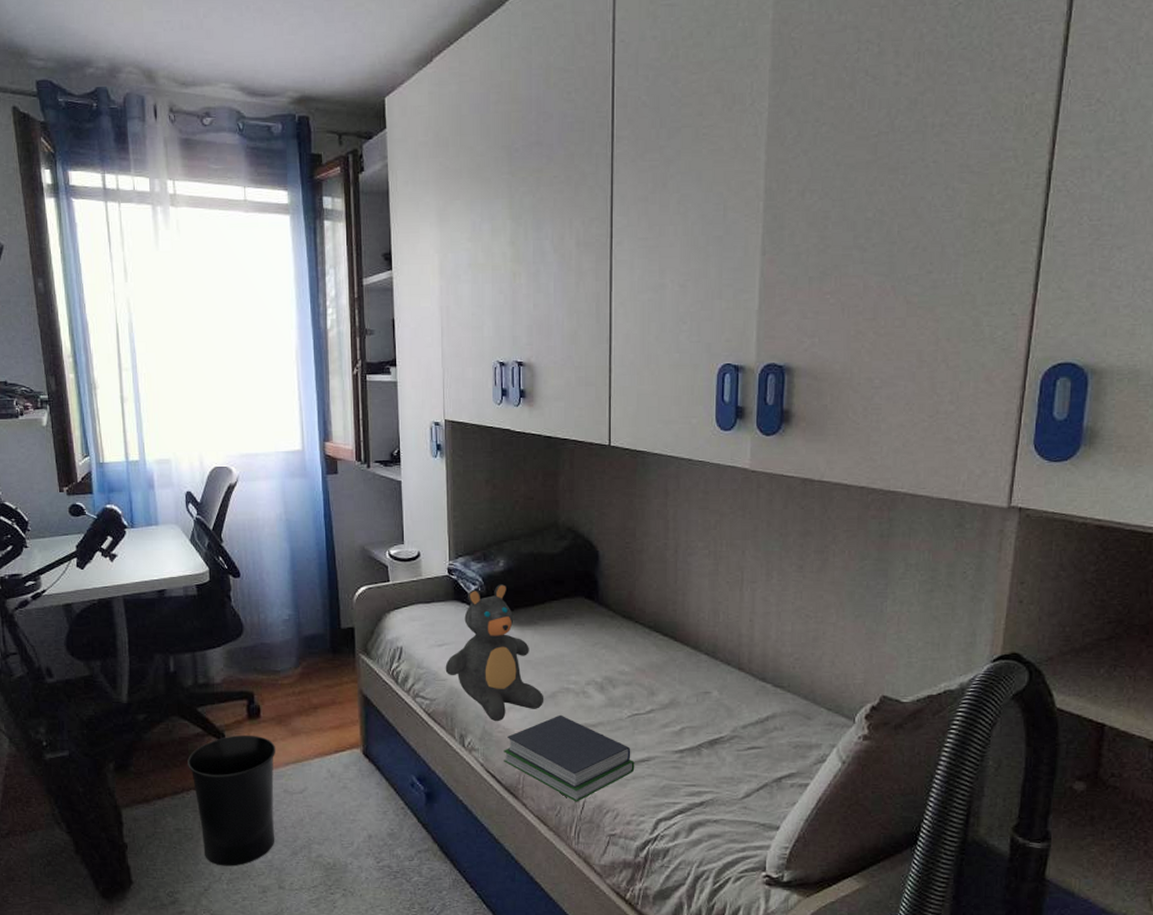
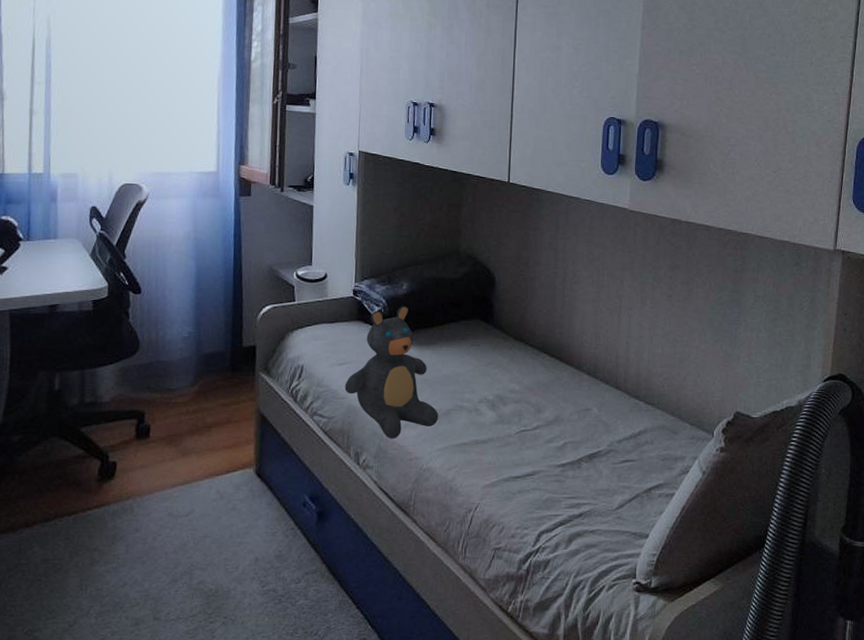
waste bin: present [188,735,276,866] -> none [64,456,164,598]
book: present [504,714,635,802] -> none [397,431,521,517]

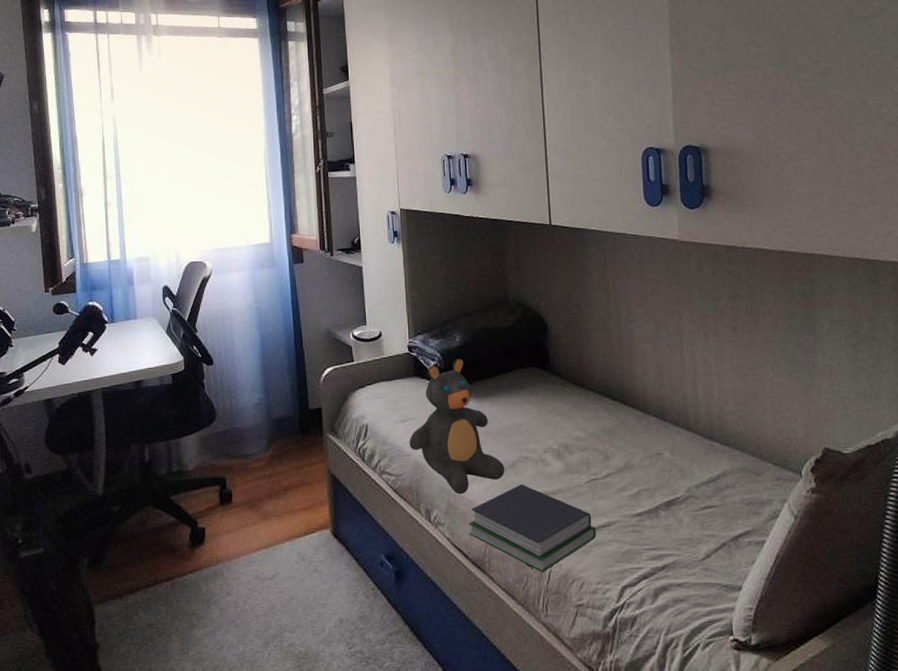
book: none [397,431,521,517] -> present [469,484,597,573]

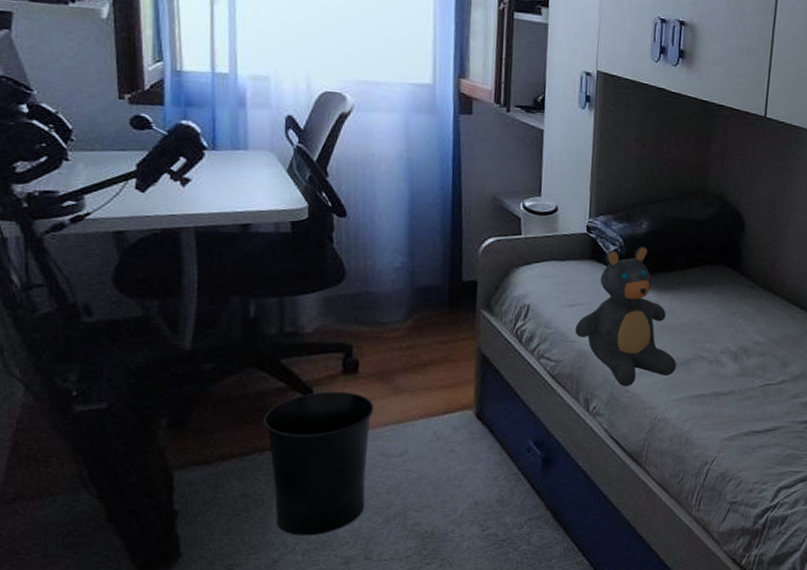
waste bin: none [161,521,248,662] -> present [263,391,375,536]
book: present [469,484,597,573] -> none [629,382,762,470]

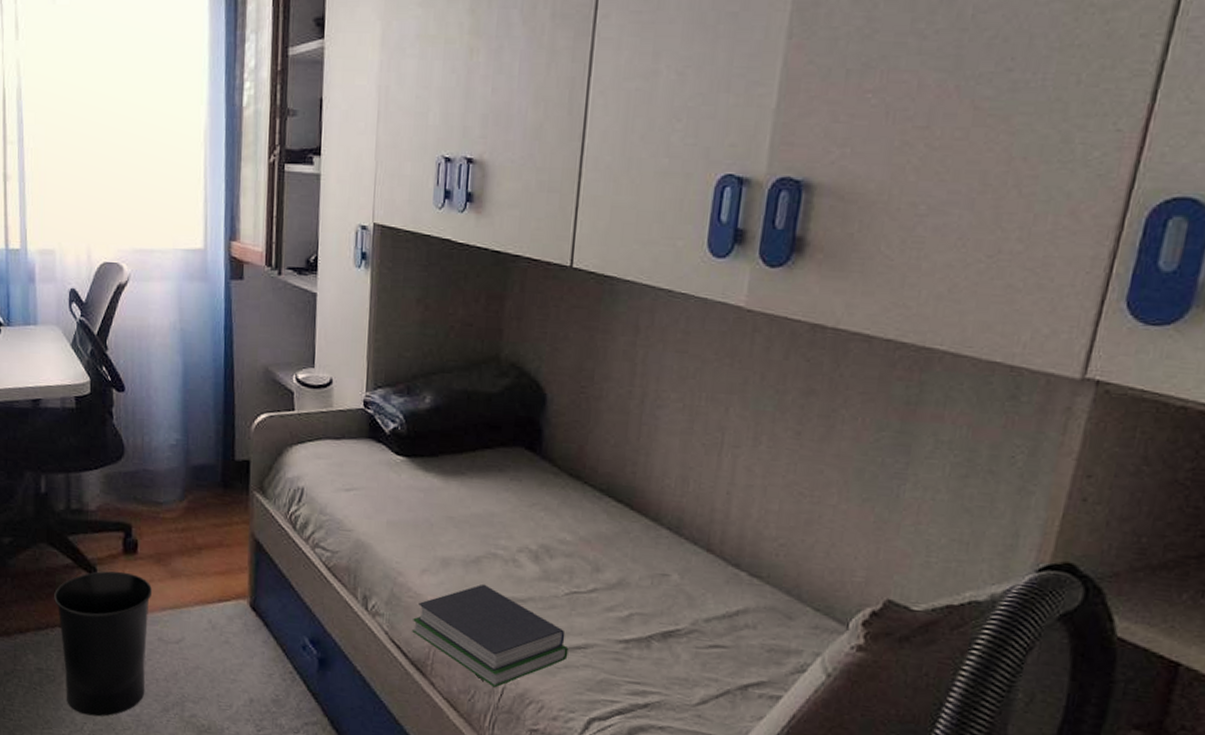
stuffed animal: present [575,246,677,387] -> none [351,424,466,585]
book: none [629,382,762,470] -> present [412,583,569,688]

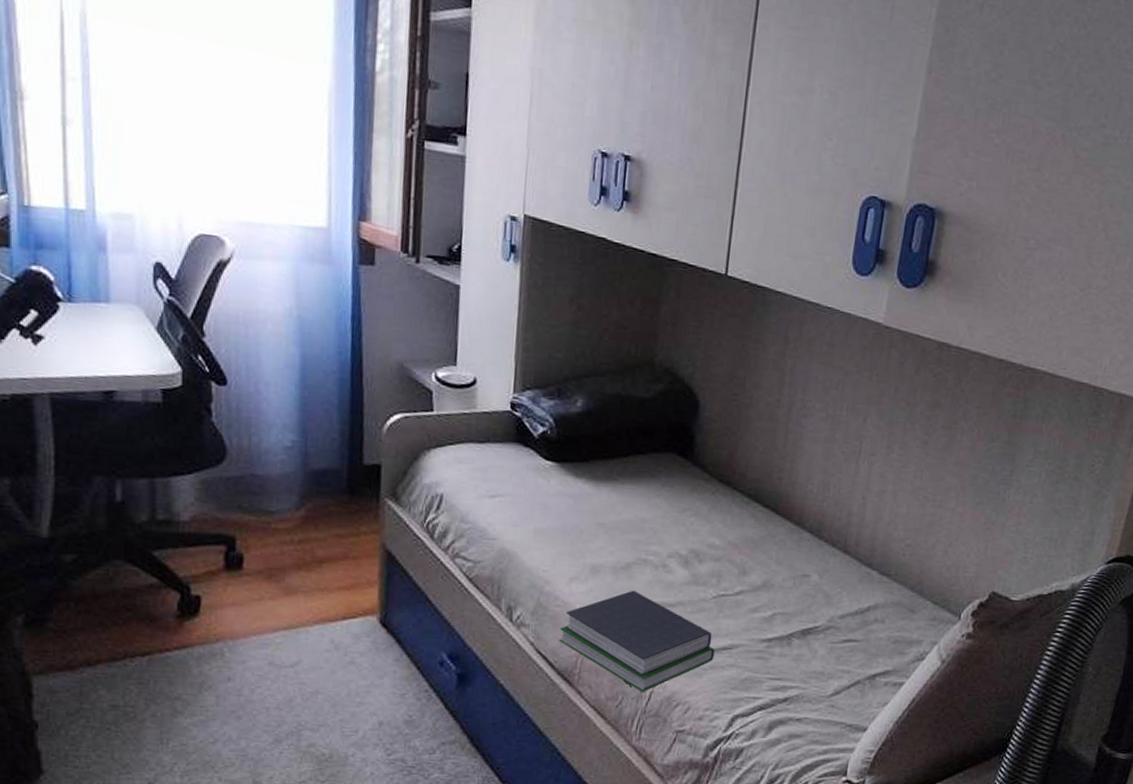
waste bin: present [54,571,153,717] -> none [134,589,262,755]

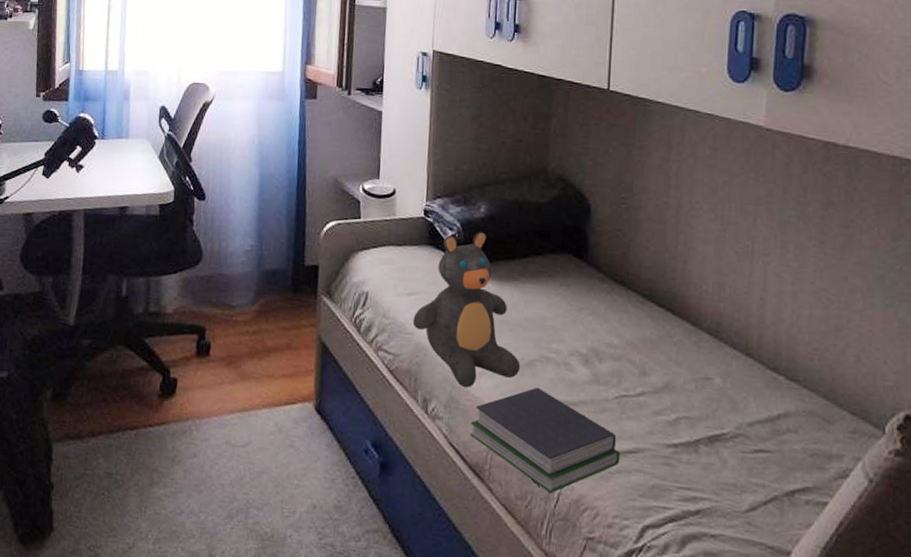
stuffed animal: none [496,428,616,594] -> present [412,232,521,388]

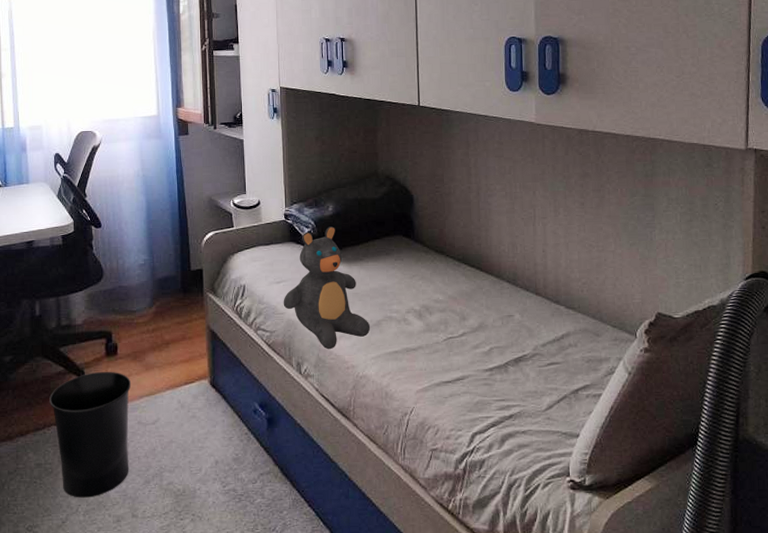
waste bin: none [127,373,223,524] -> present [49,371,132,498]
book: present [470,387,620,494] -> none [336,341,451,421]

